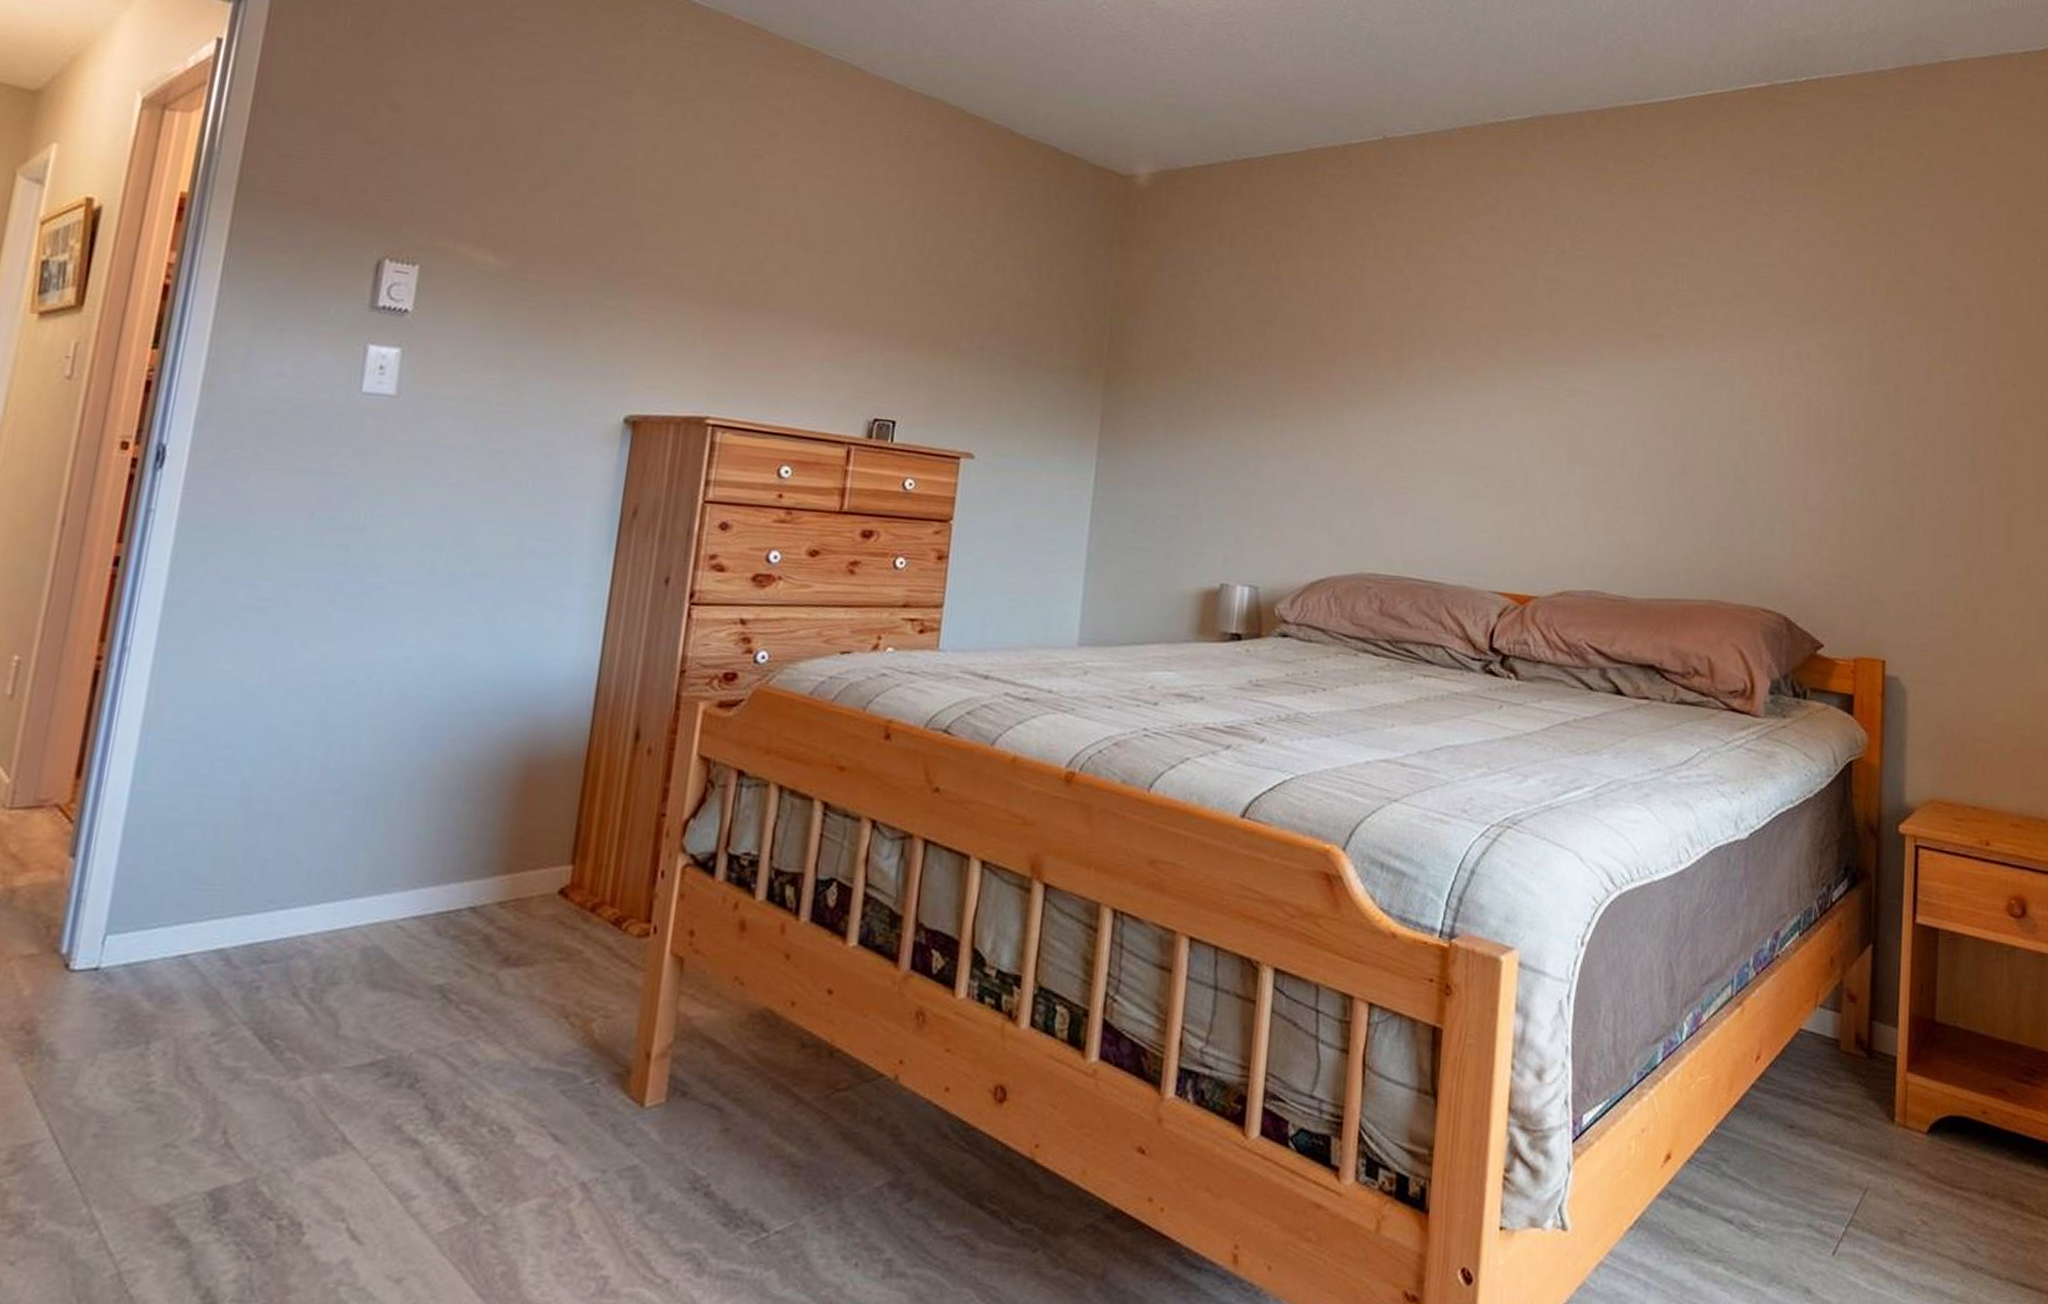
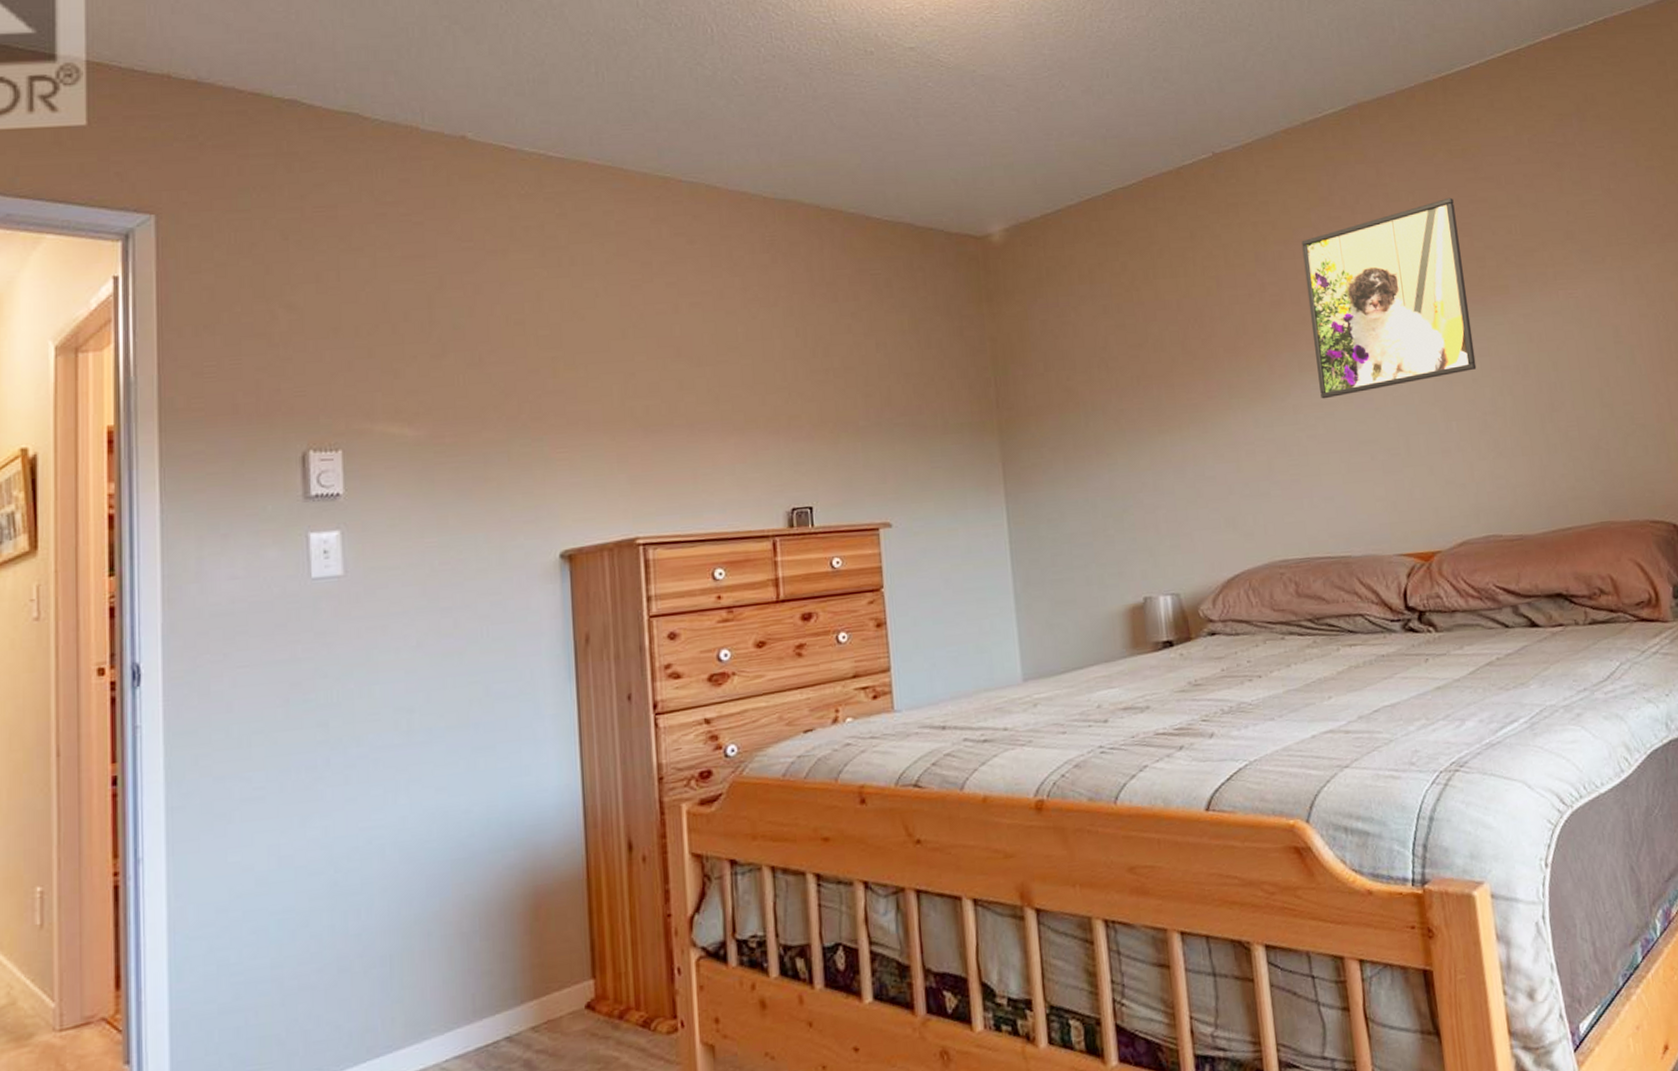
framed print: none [1446,231,1624,416] -> present [1301,197,1477,399]

